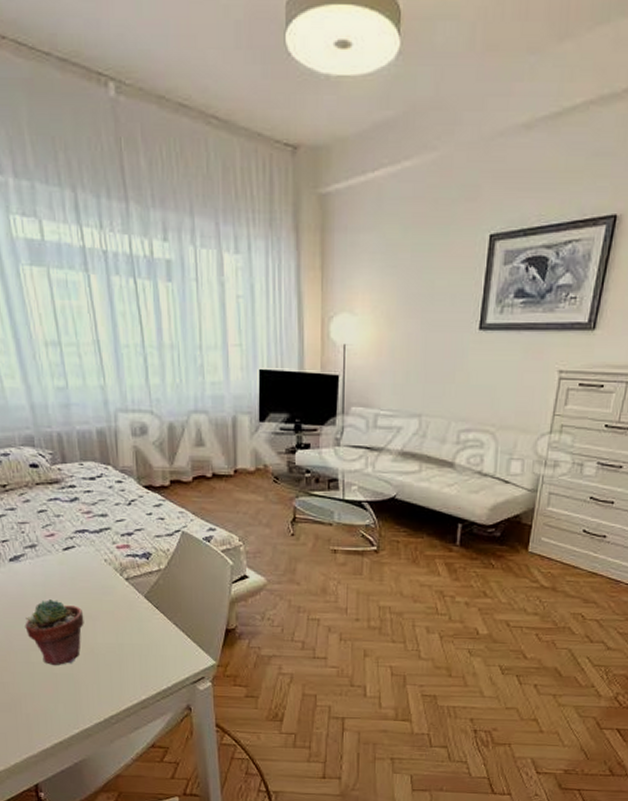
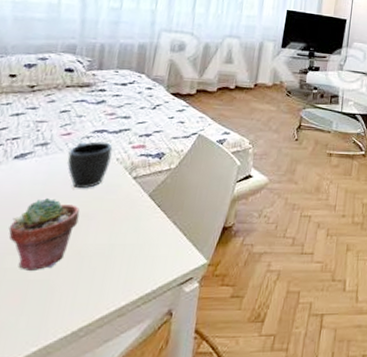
mug: none [57,542,100,591] -> present [67,141,113,189]

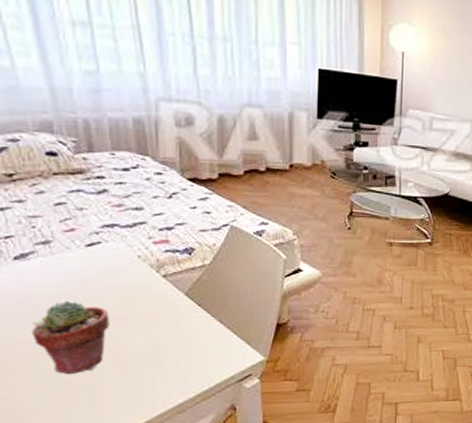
mug: present [67,141,113,189] -> none [78,237,132,290]

